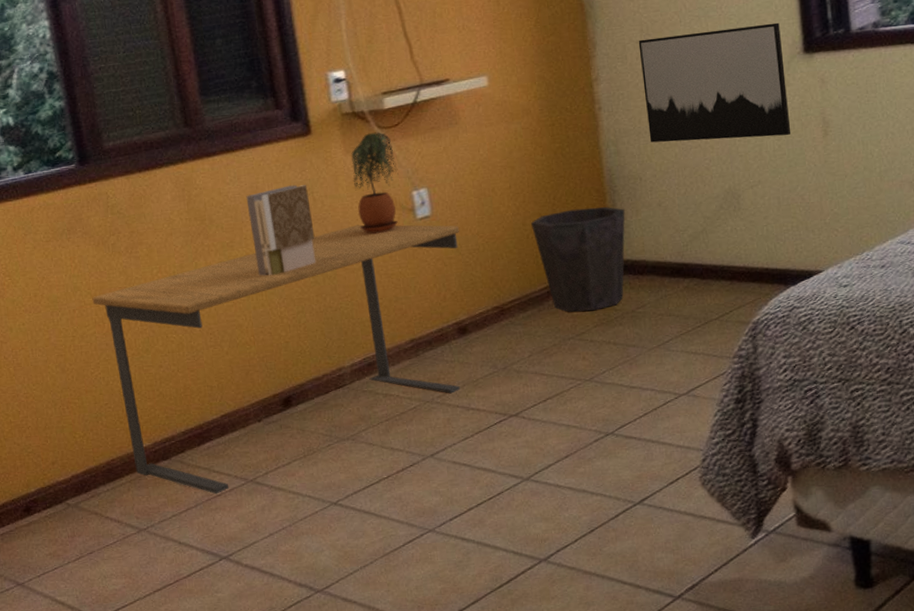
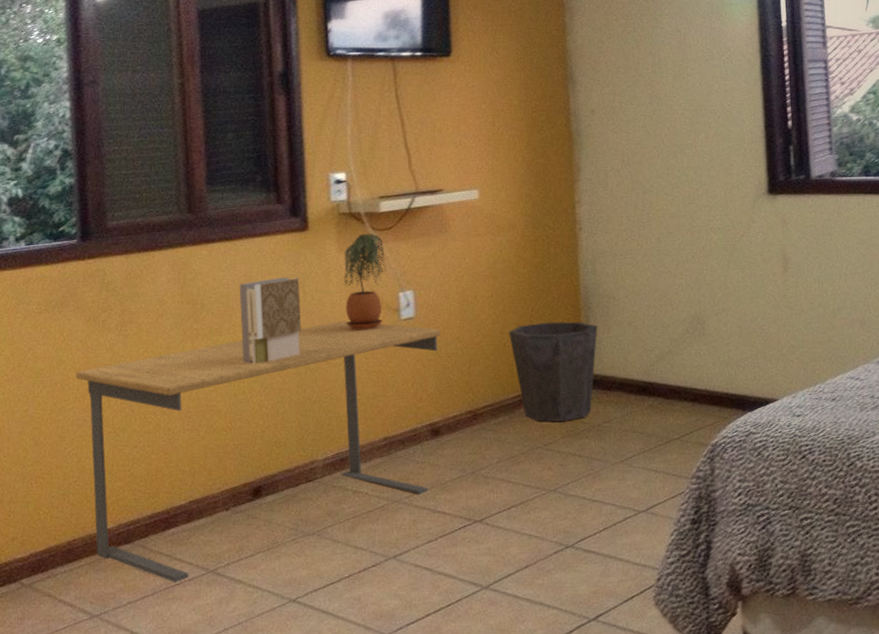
wall art: present [638,22,791,143] -> none [619,164,754,269]

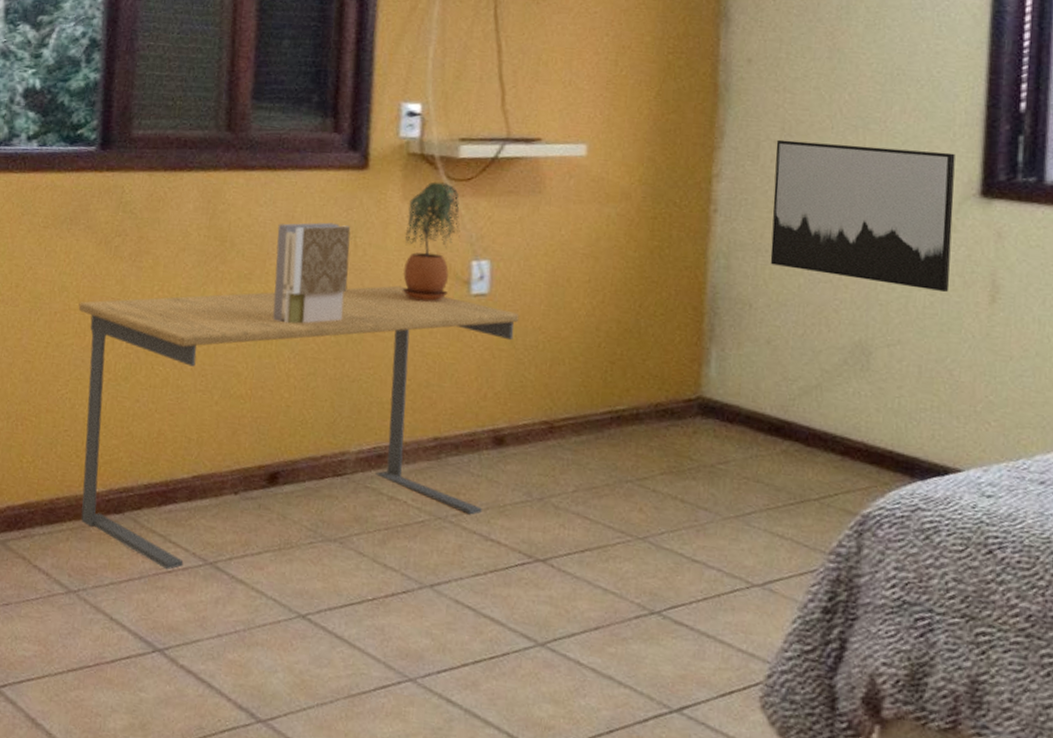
waste bin: present [509,321,598,422] -> none [606,323,724,454]
wall art: none [619,164,754,269] -> present [770,139,956,293]

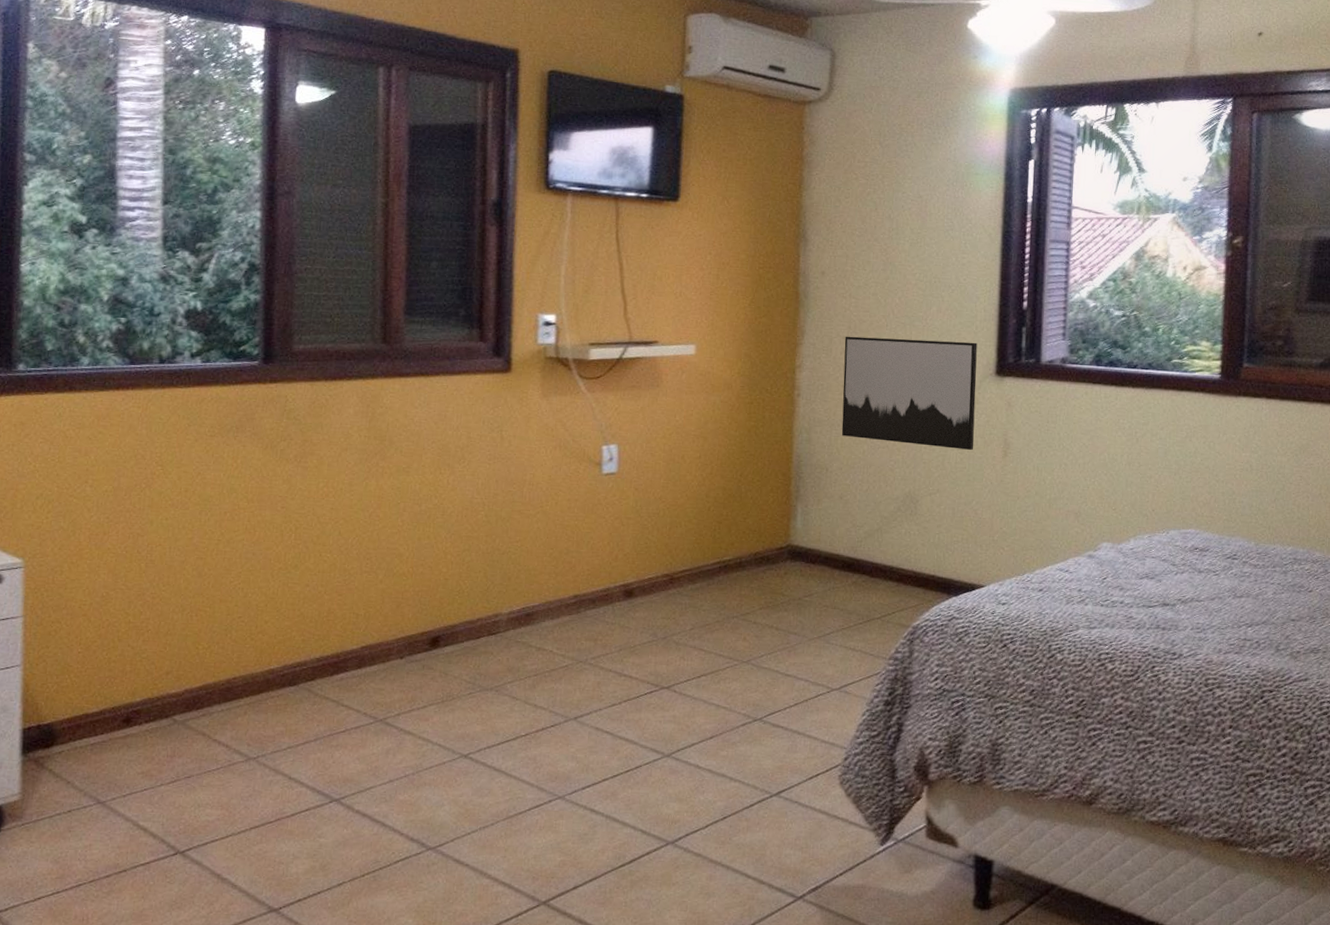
desk: present [78,285,520,570] -> none [247,470,643,730]
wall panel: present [273,222,351,324] -> none [430,419,497,509]
potted plant: present [402,181,461,302] -> none [543,380,592,482]

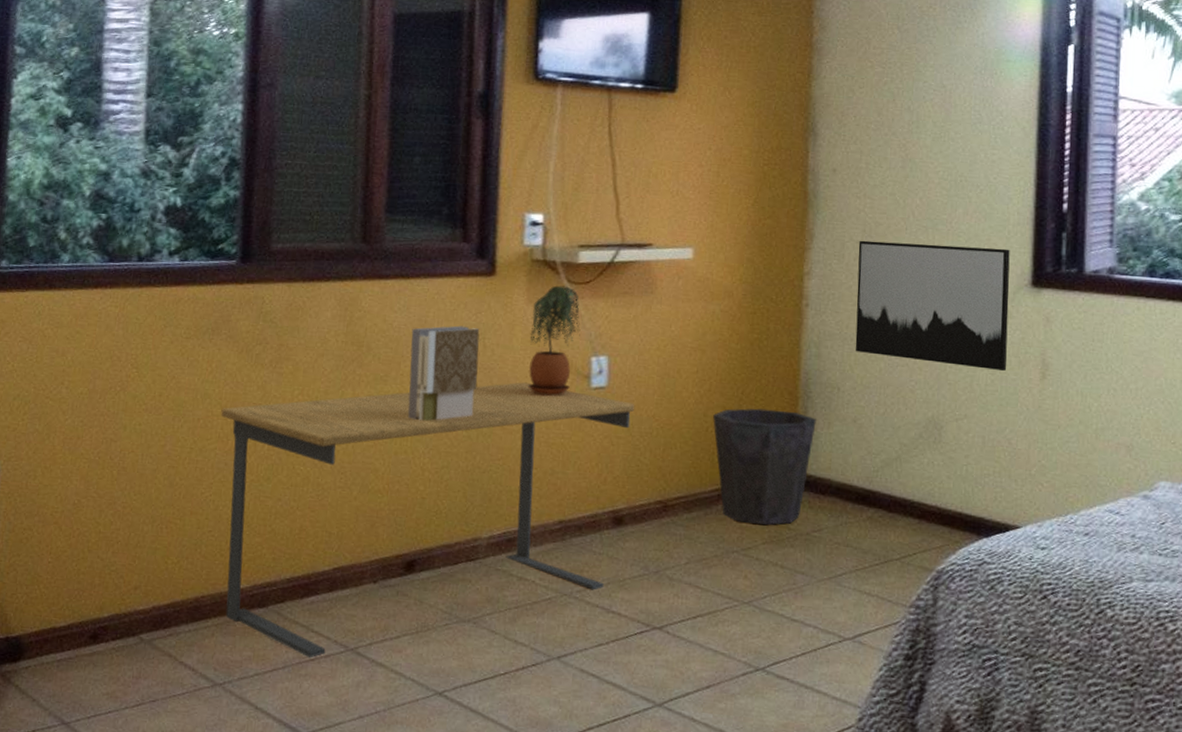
desk: none [247,470,643,730] -> present [221,382,635,658]
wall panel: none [430,419,497,509] -> present [408,325,480,422]
potted plant: none [543,380,592,482] -> present [528,285,581,396]
waste bin: none [714,488,807,592] -> present [713,408,816,525]

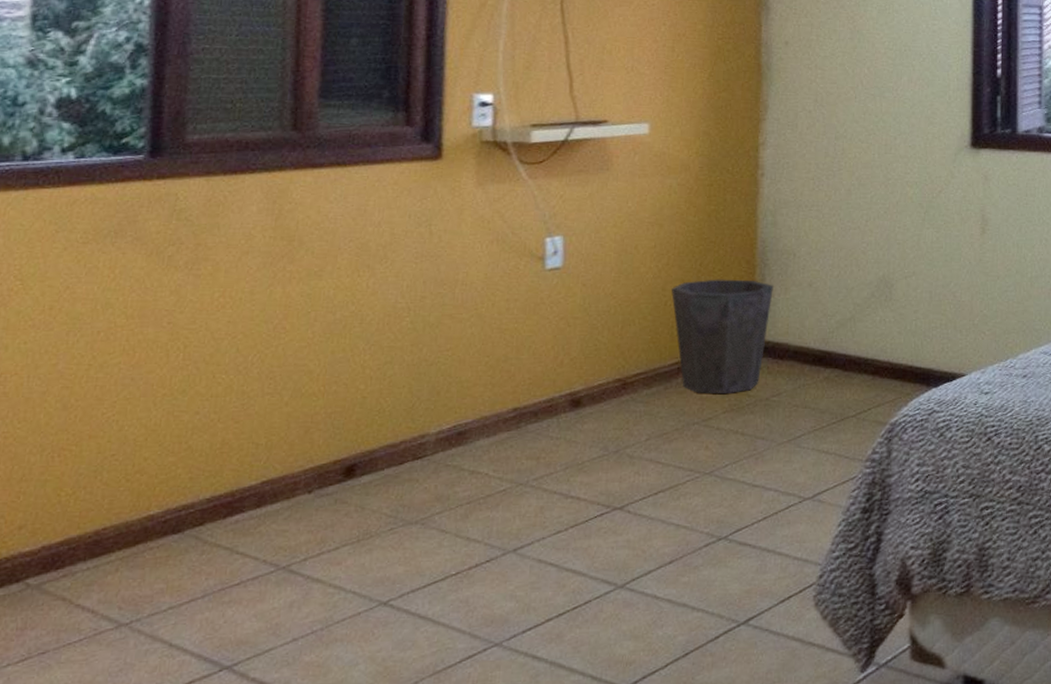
desk: present [221,382,635,658] -> none [126,268,592,583]
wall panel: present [408,325,480,422] -> none [346,213,426,316]
potted plant: present [528,285,581,396] -> none [478,166,534,280]
wall art: present [855,240,1010,372] -> none [809,109,951,229]

